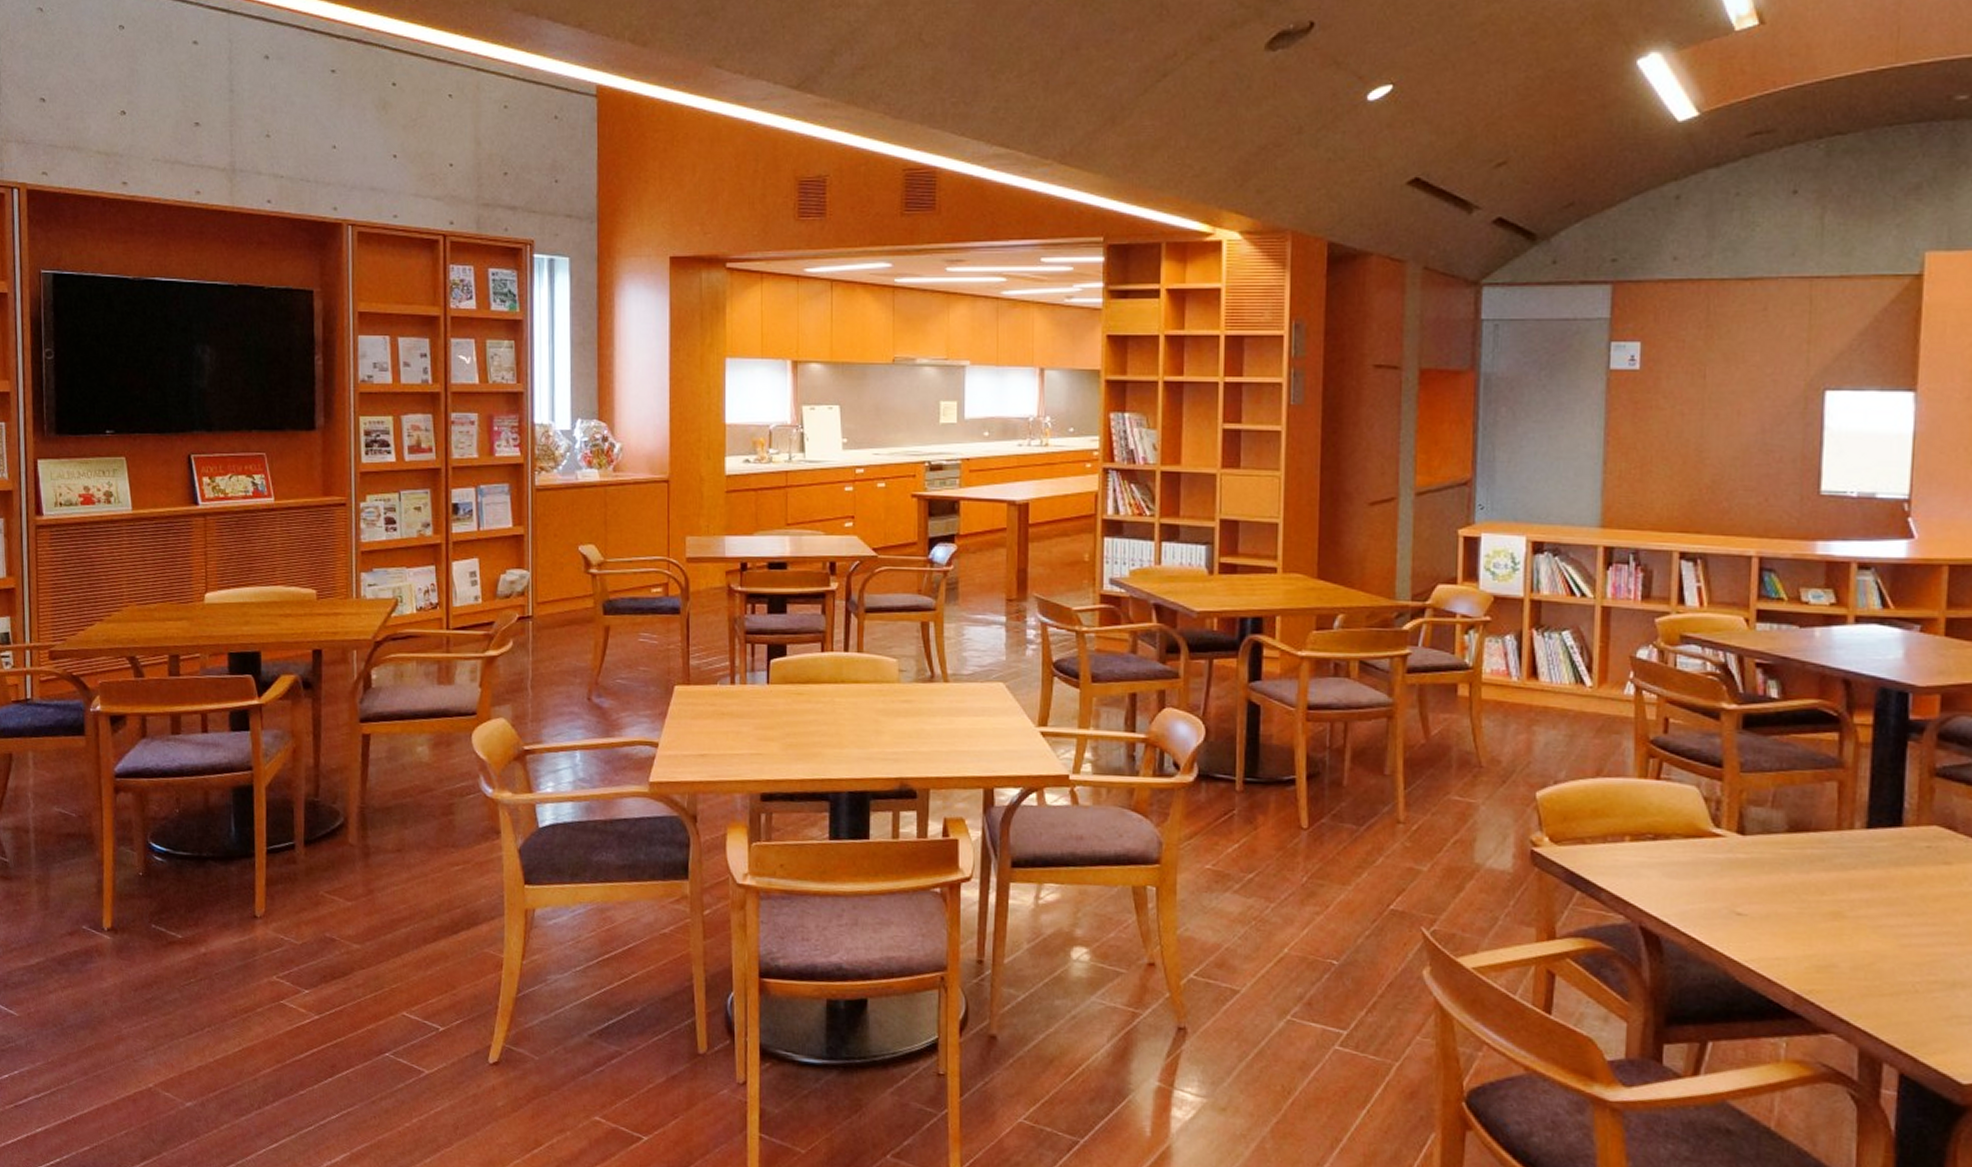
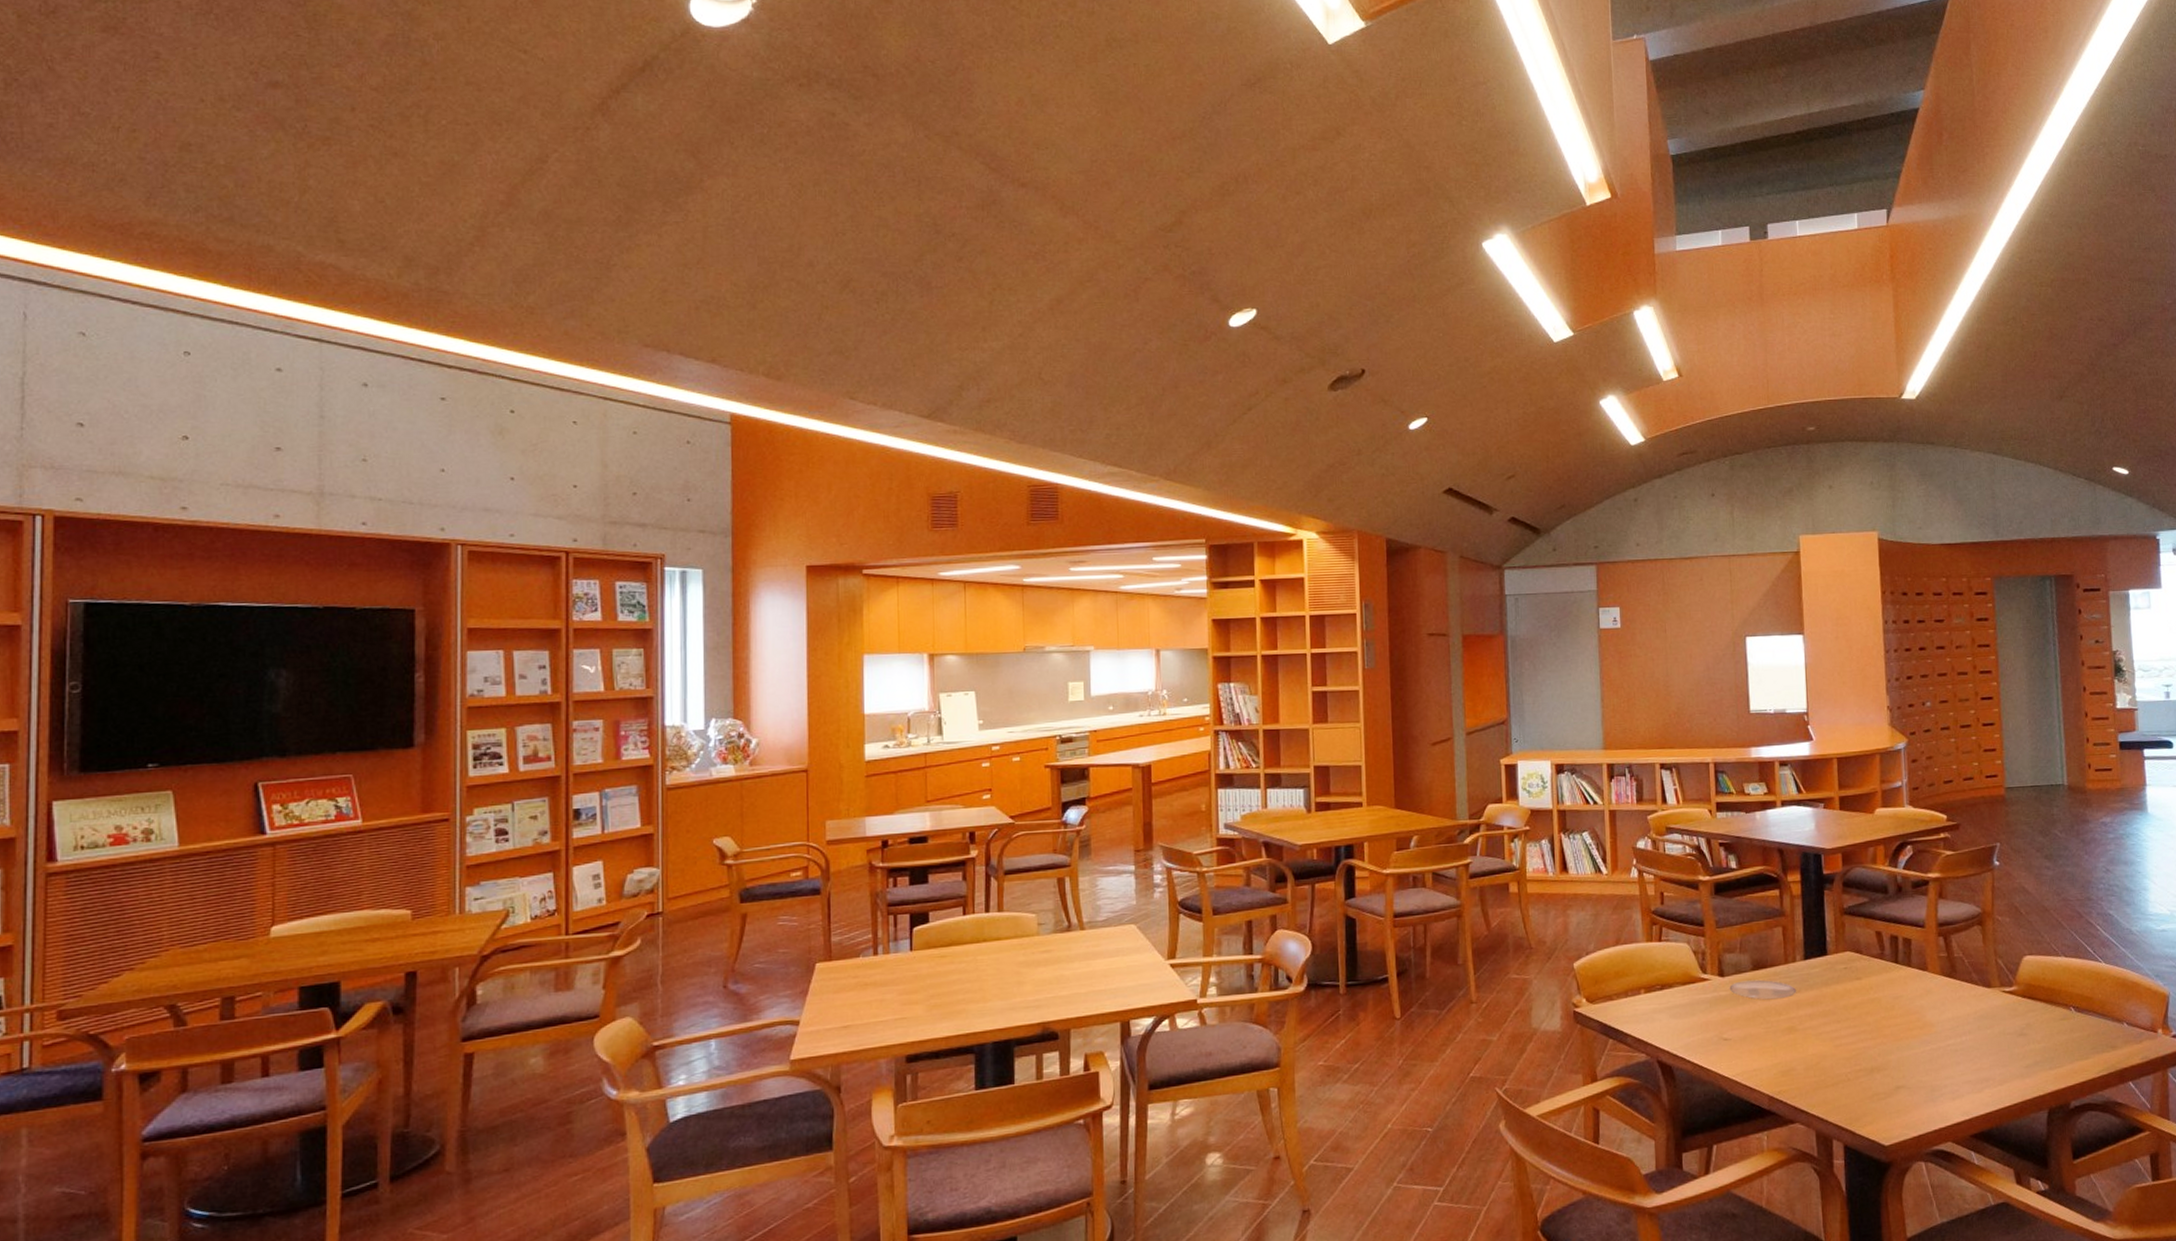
plate: none [1751,843,1851,876] -> present [1729,979,1797,1001]

